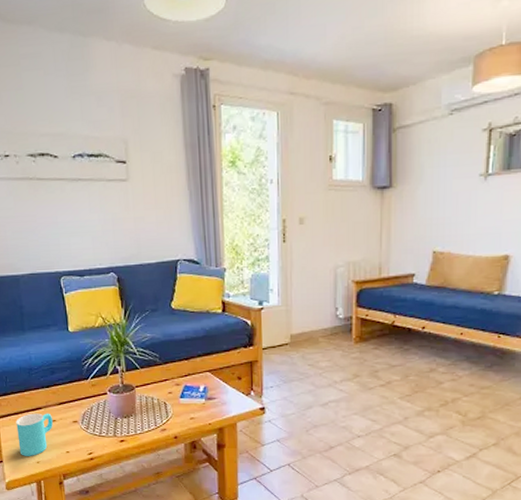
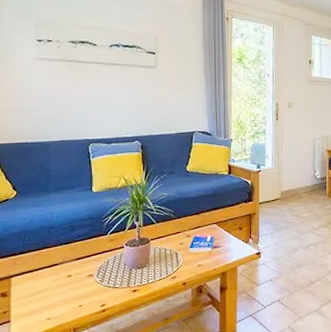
cup: present [16,413,53,456] -> none [29,268,68,314]

